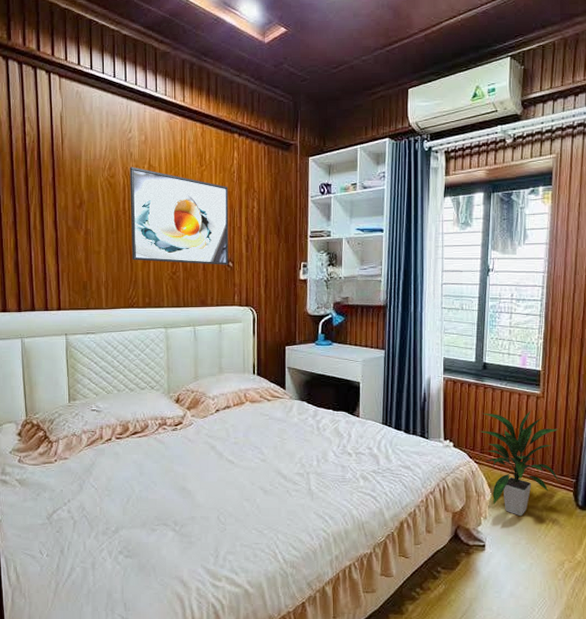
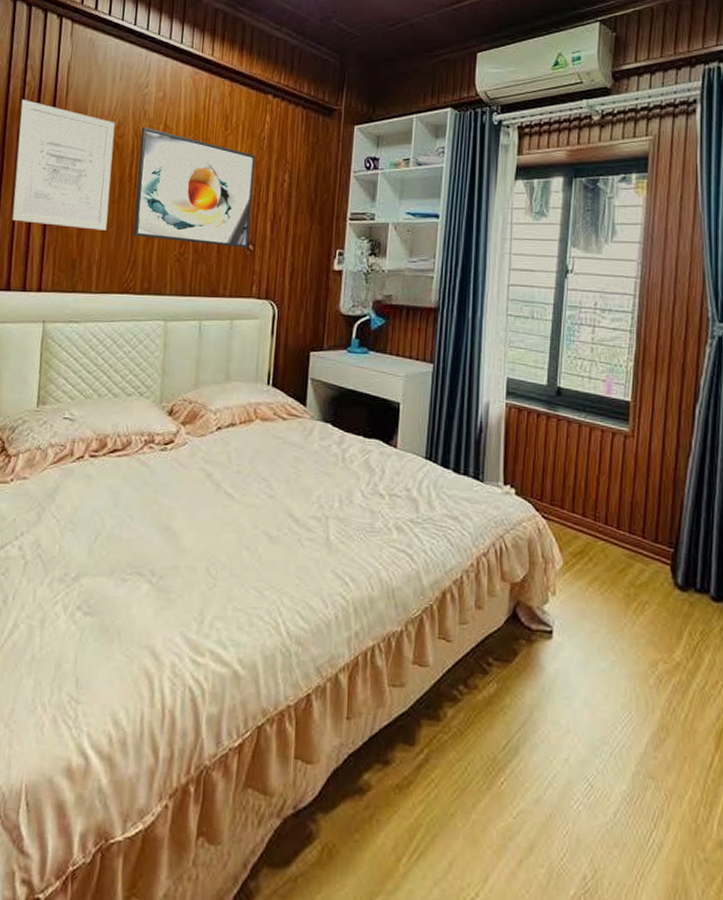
wall art: none [24,148,109,257] -> present [11,100,115,231]
indoor plant: present [478,409,560,517] -> none [548,451,654,595]

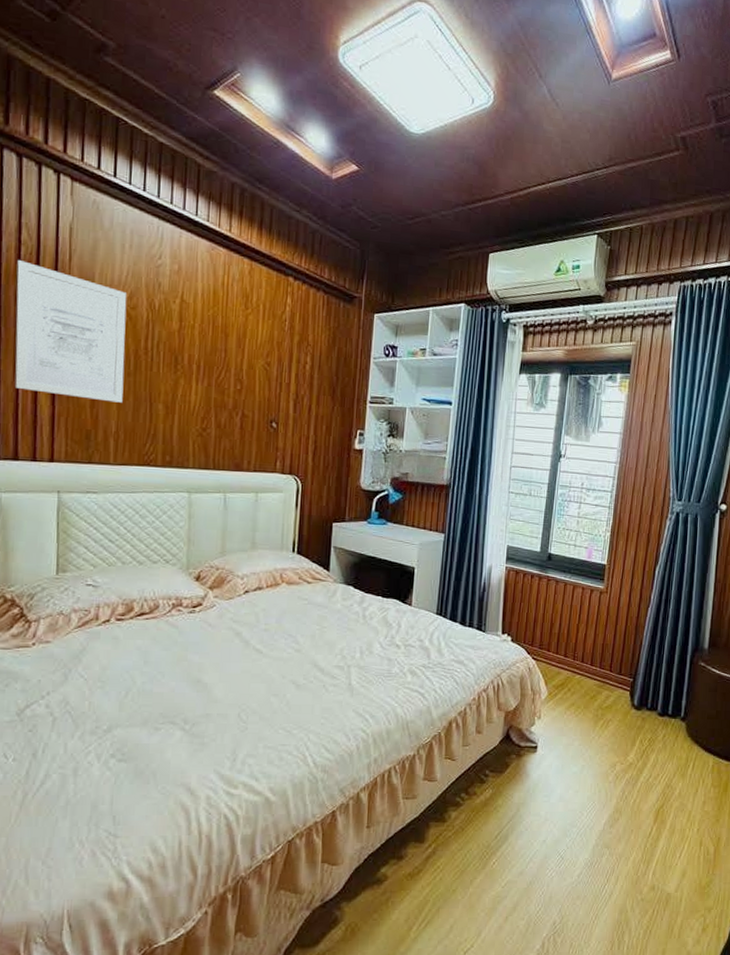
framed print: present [133,127,256,248] -> none [151,299,278,426]

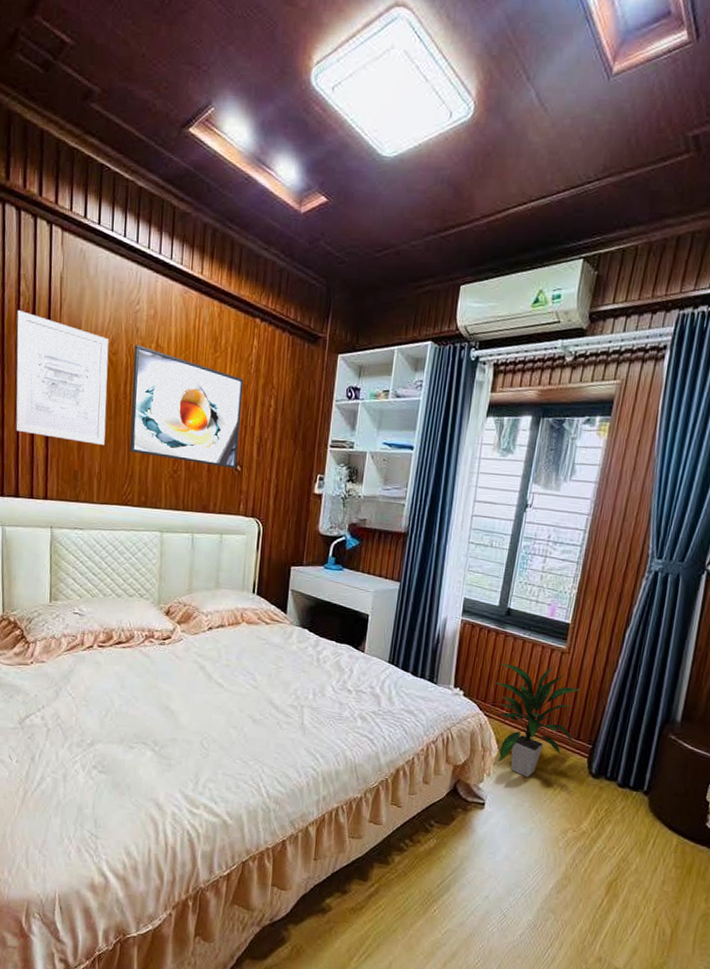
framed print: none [151,299,278,426] -> present [129,344,244,469]
indoor plant: none [538,604,620,717] -> present [493,662,581,778]

